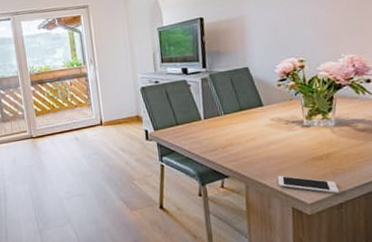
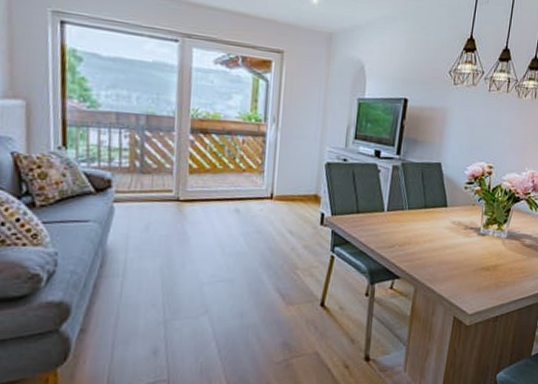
cell phone: present [277,175,340,194] -> none [445,282,498,306]

